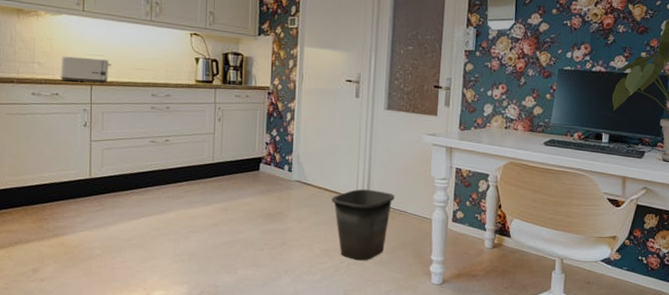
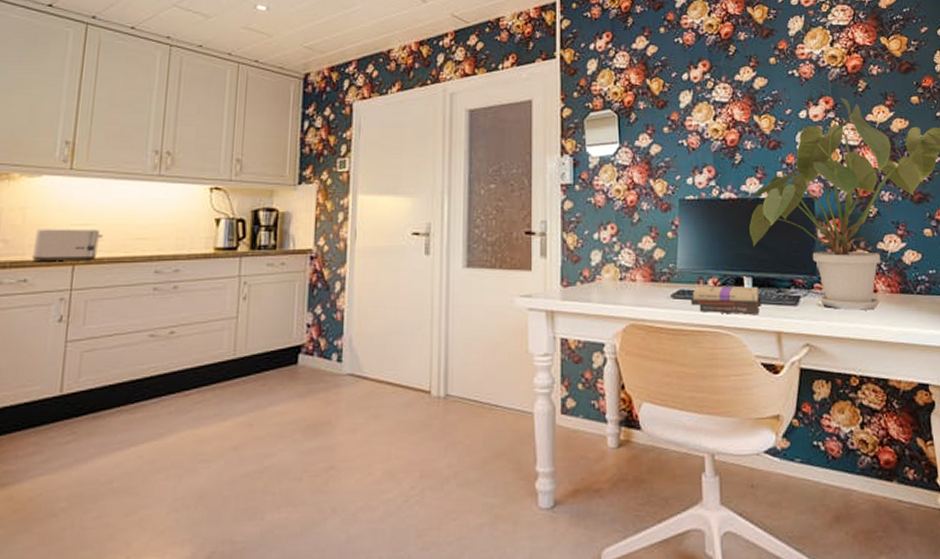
waste bin: present [331,189,395,261] -> none [396,377,482,483]
books: none [558,137,614,162] -> present [690,285,762,314]

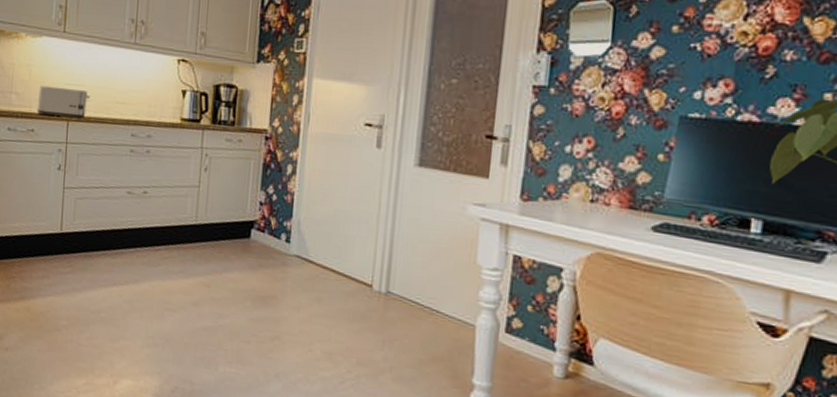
books: present [690,285,762,314] -> none [675,221,771,265]

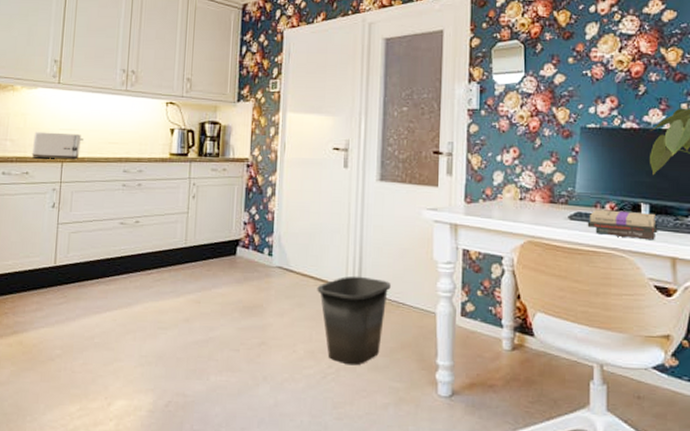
waste bin: none [338,273,424,374] -> present [317,275,391,366]
books: none [675,221,771,265] -> present [587,209,658,239]

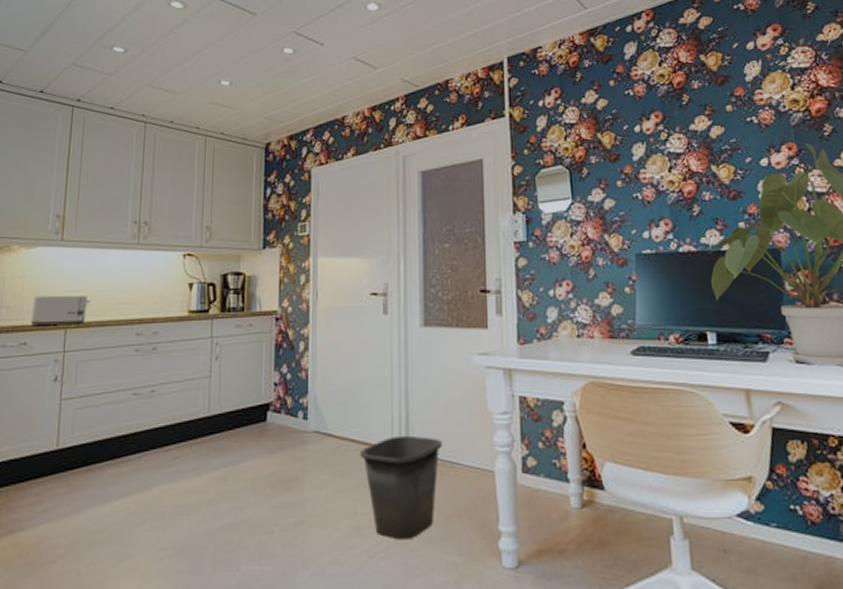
books: present [587,209,658,239] -> none [651,341,728,371]

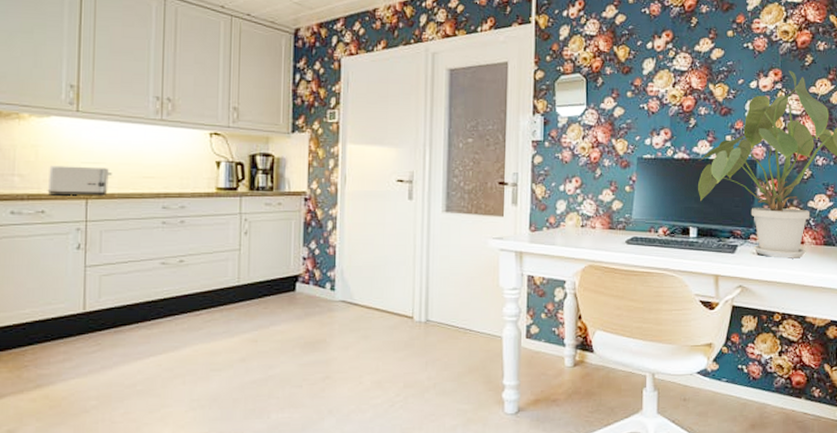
waste bin: present [360,435,442,540] -> none [383,306,458,392]

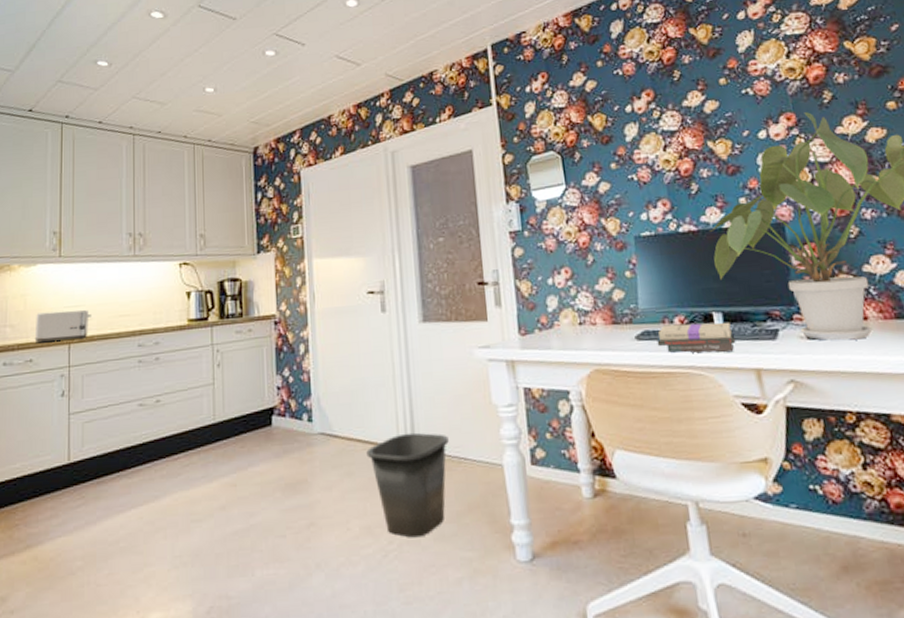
waste bin: none [383,306,458,392] -> present [366,432,449,538]
books: none [642,234,704,259] -> present [657,322,736,353]

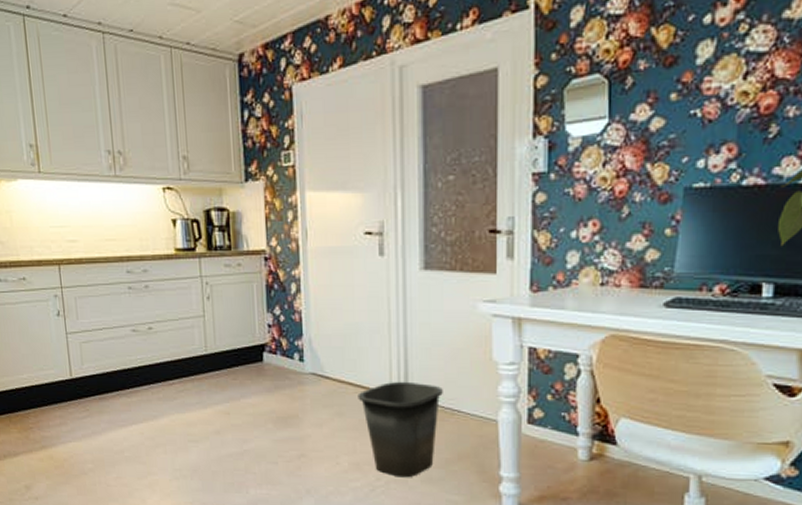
toaster: present [34,310,91,343] -> none [23,230,78,262]
books: present [657,322,736,353] -> none [688,293,784,328]

